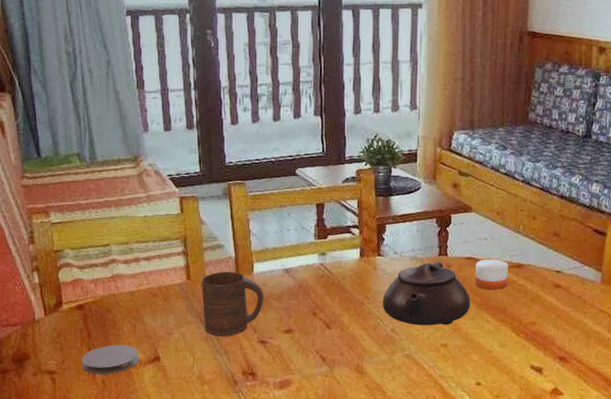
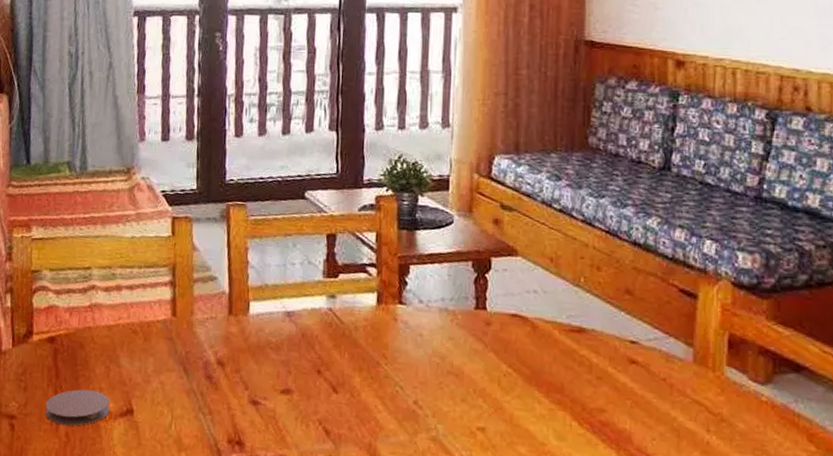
cup: present [201,272,264,336] -> none [187,309,260,392]
teapot: present [382,261,471,326] -> none [402,316,517,402]
candle: present [475,253,508,290] -> none [522,310,566,360]

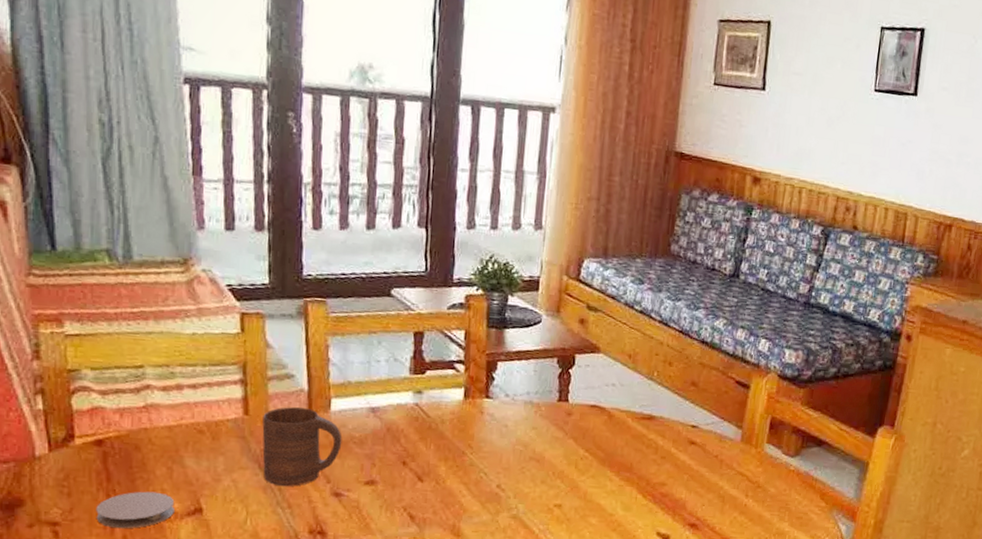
cup: none [187,309,260,392] -> present [262,407,342,486]

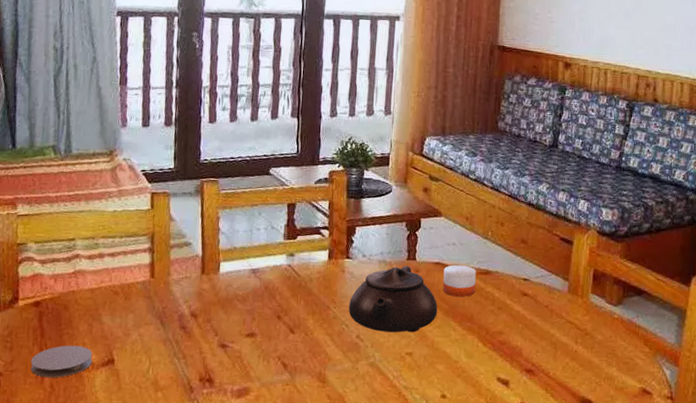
cup: present [262,407,342,486] -> none [164,270,229,339]
teapot: none [487,407,593,483] -> present [348,265,438,333]
candle: none [598,401,638,444] -> present [442,258,476,297]

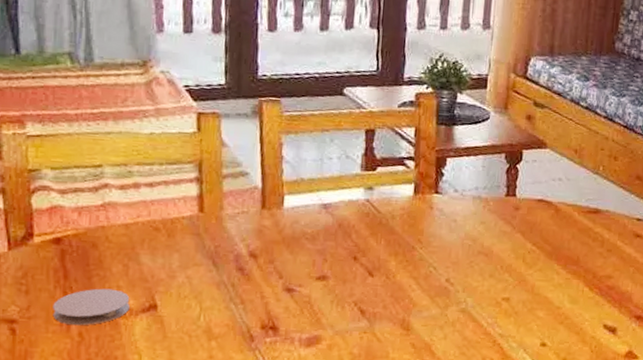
teapot: present [348,265,438,333] -> none [437,202,540,276]
candle: present [442,258,476,297] -> none [545,195,584,237]

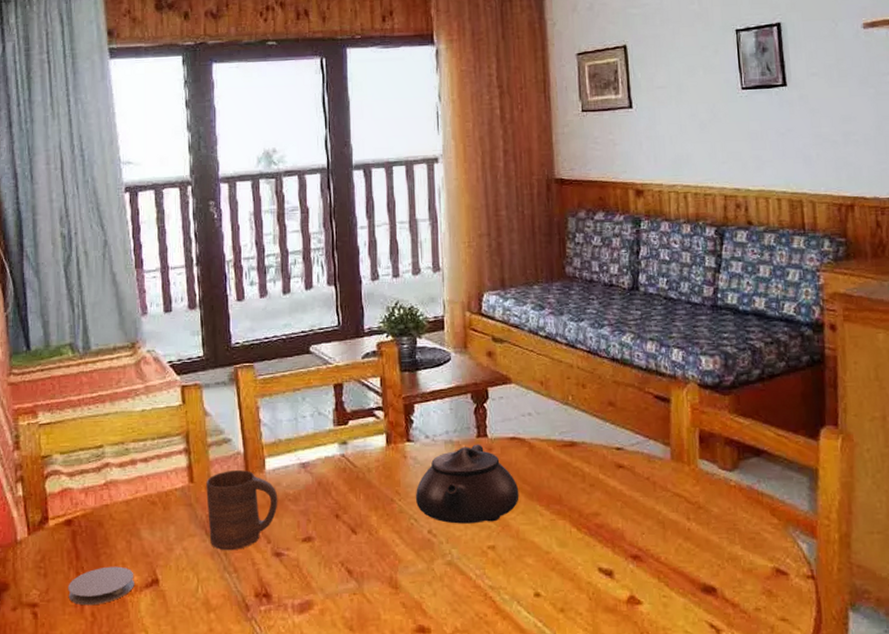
cup: none [216,204,295,282] -> present [206,470,278,550]
teapot: none [437,202,540,276] -> present [415,444,519,524]

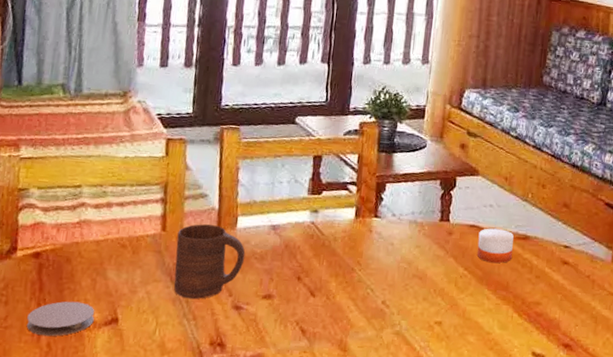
teapot: present [415,444,519,524] -> none [374,227,471,300]
candle: none [521,431,560,475] -> present [477,221,514,263]

